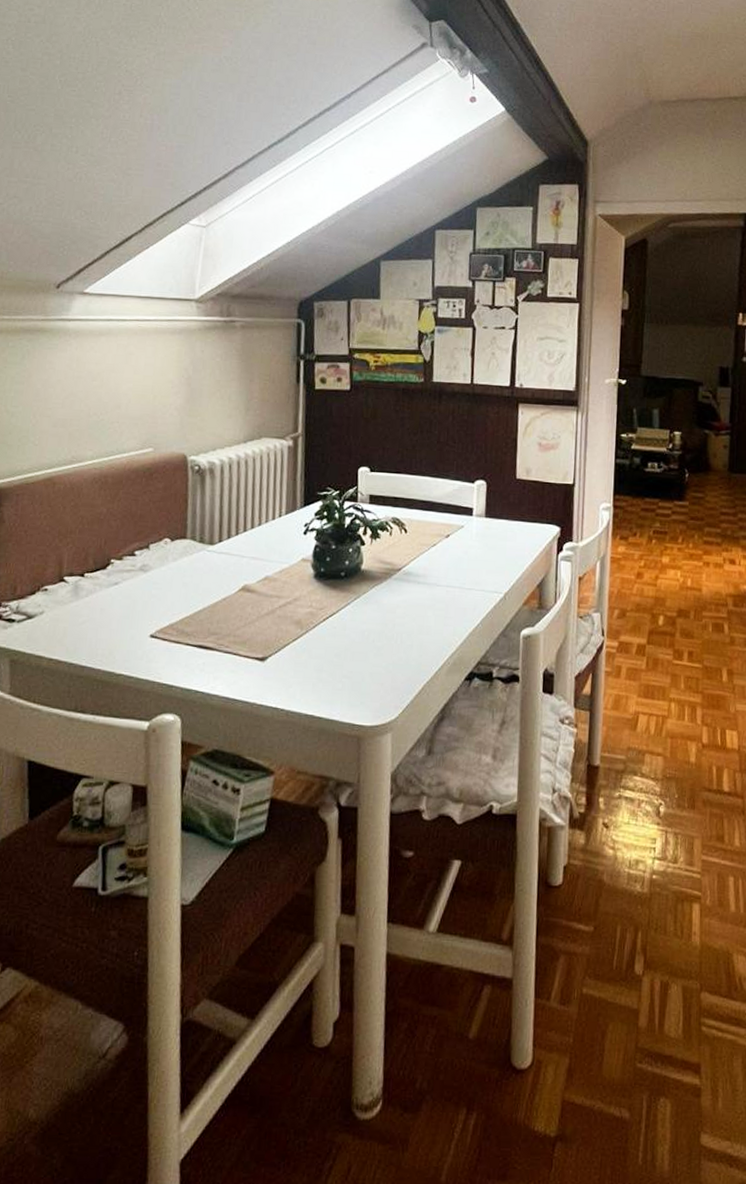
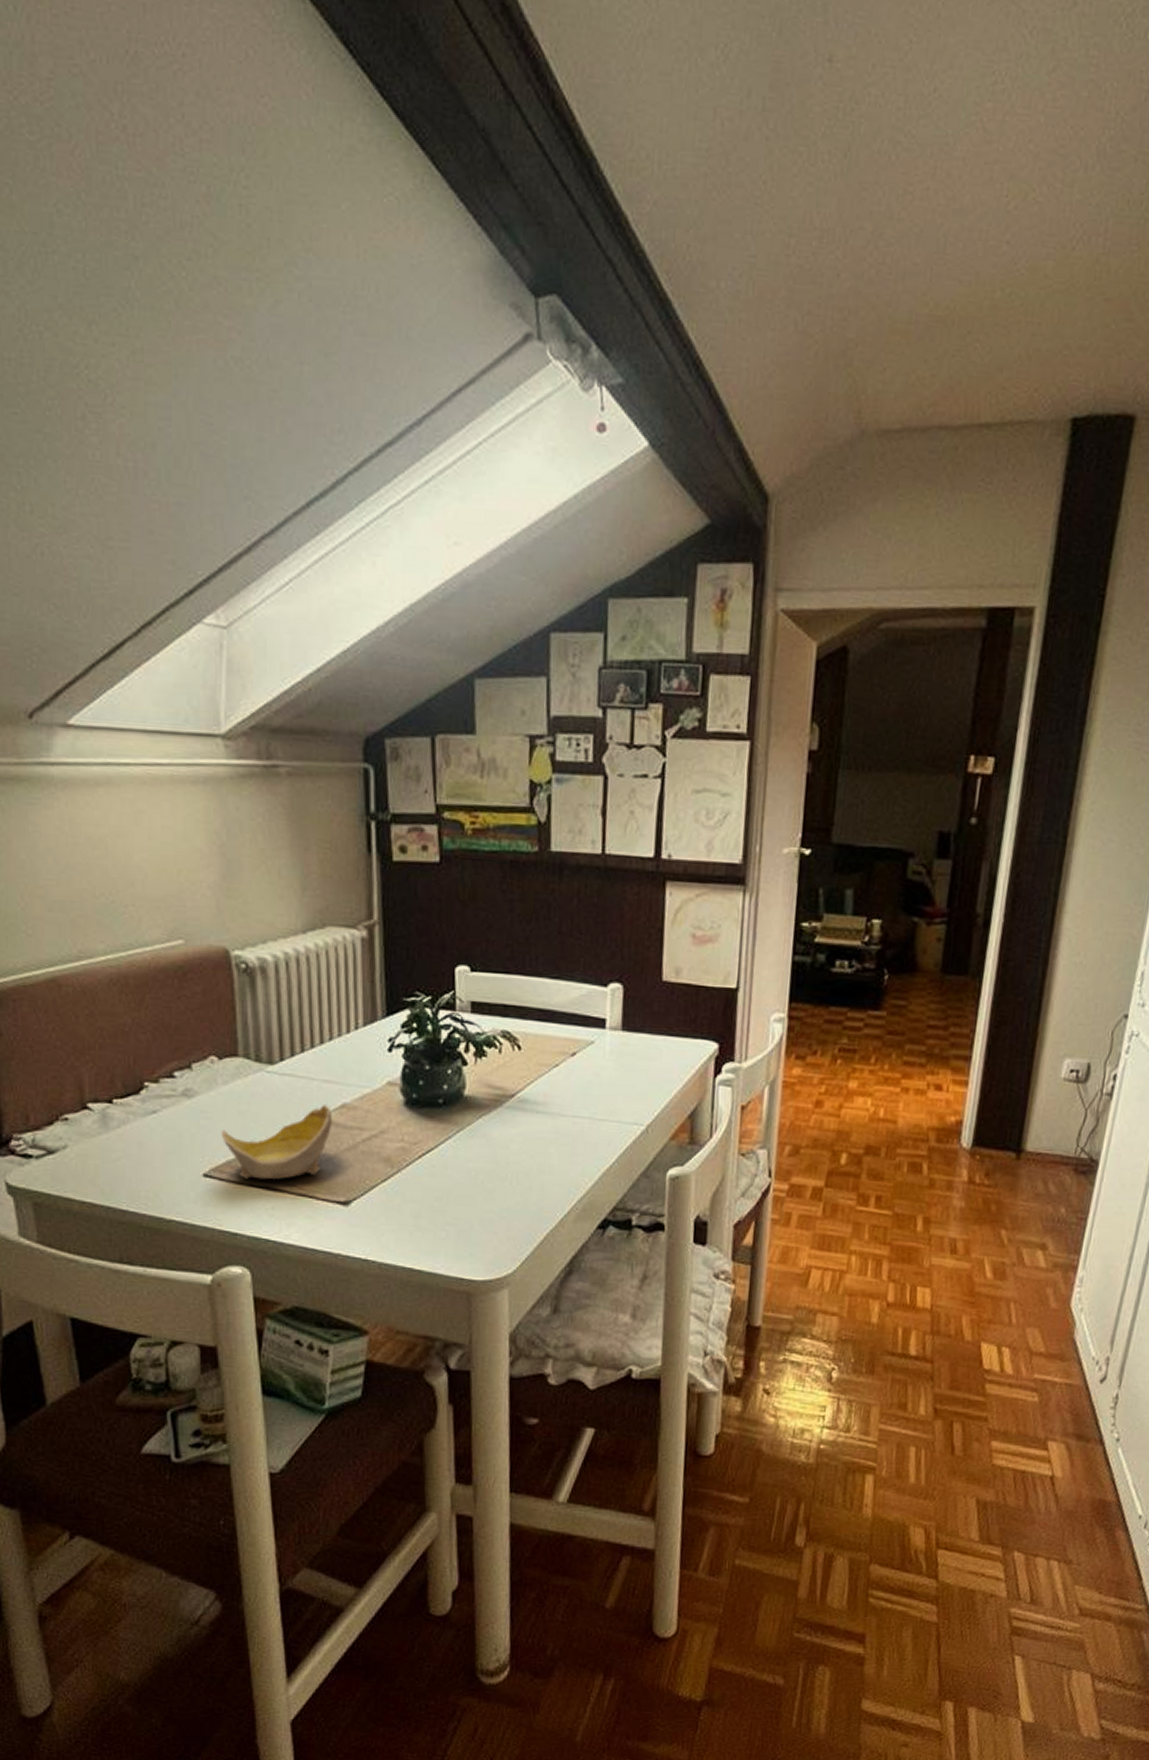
bowl: none [167,576,257,640] -> present [221,1103,332,1180]

